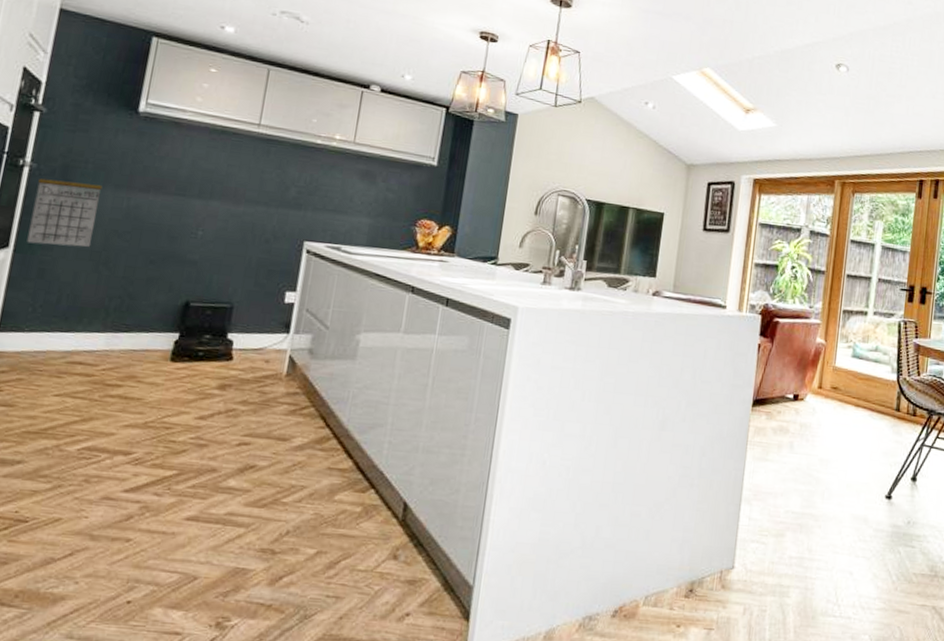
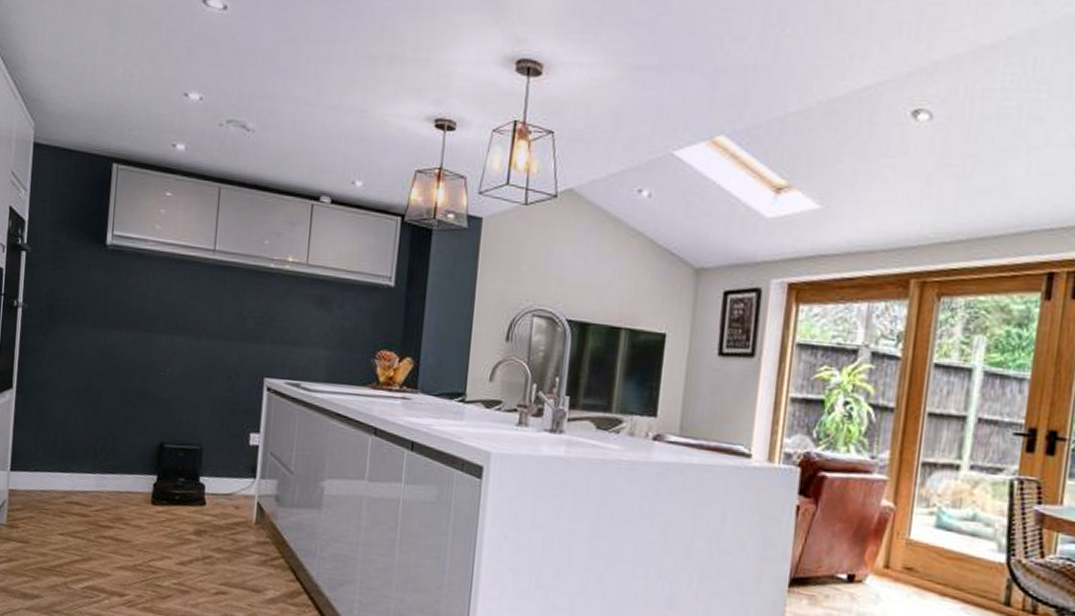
calendar: present [26,178,103,247] -> none [26,319,82,387]

